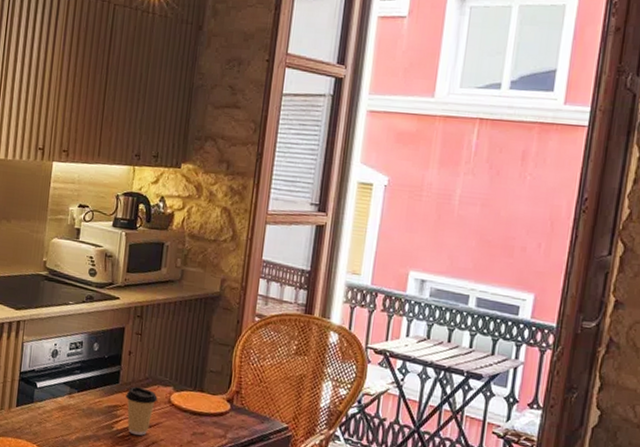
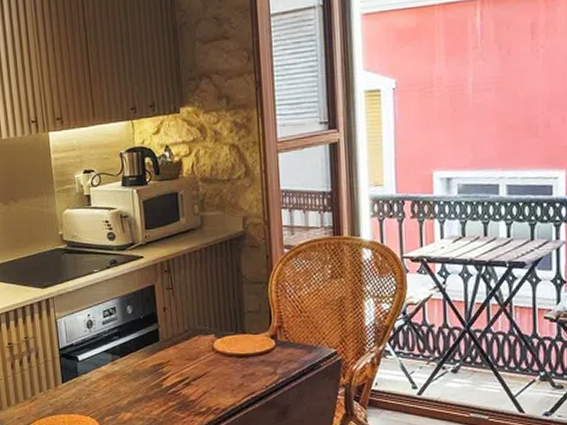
coffee cup: present [126,386,158,436] -> none [168,341,201,388]

